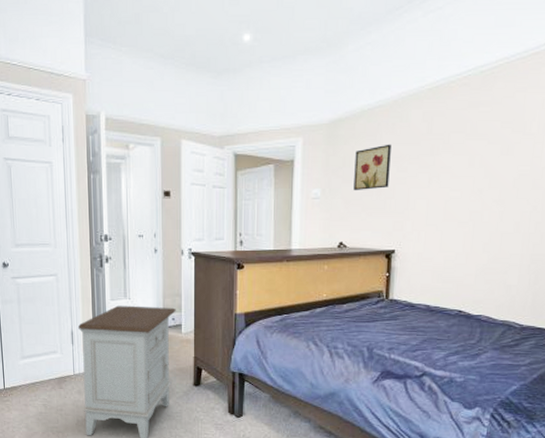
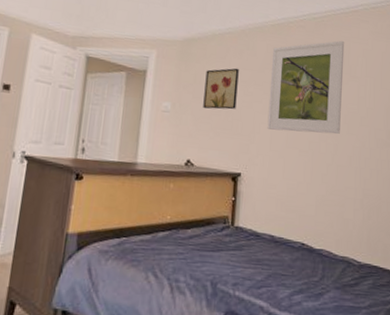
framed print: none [423,93,520,204] -> present [267,40,345,134]

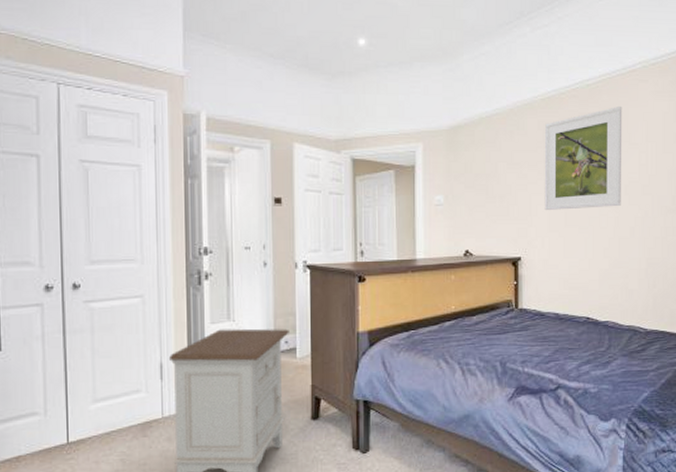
wall art: present [203,68,239,110] -> none [476,151,511,198]

